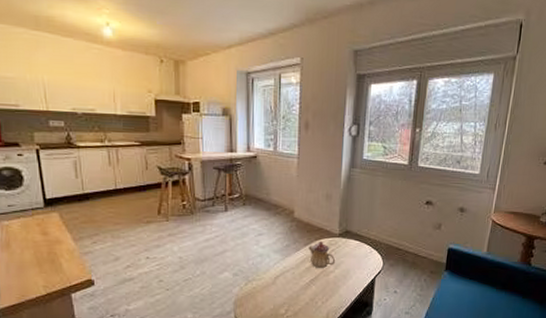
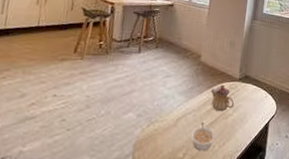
legume: none [291,280,318,307] -> present [191,122,216,151]

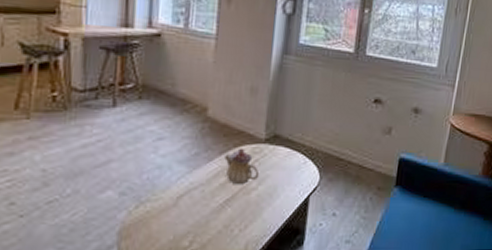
legume: present [191,122,216,151] -> none [199,200,234,237]

